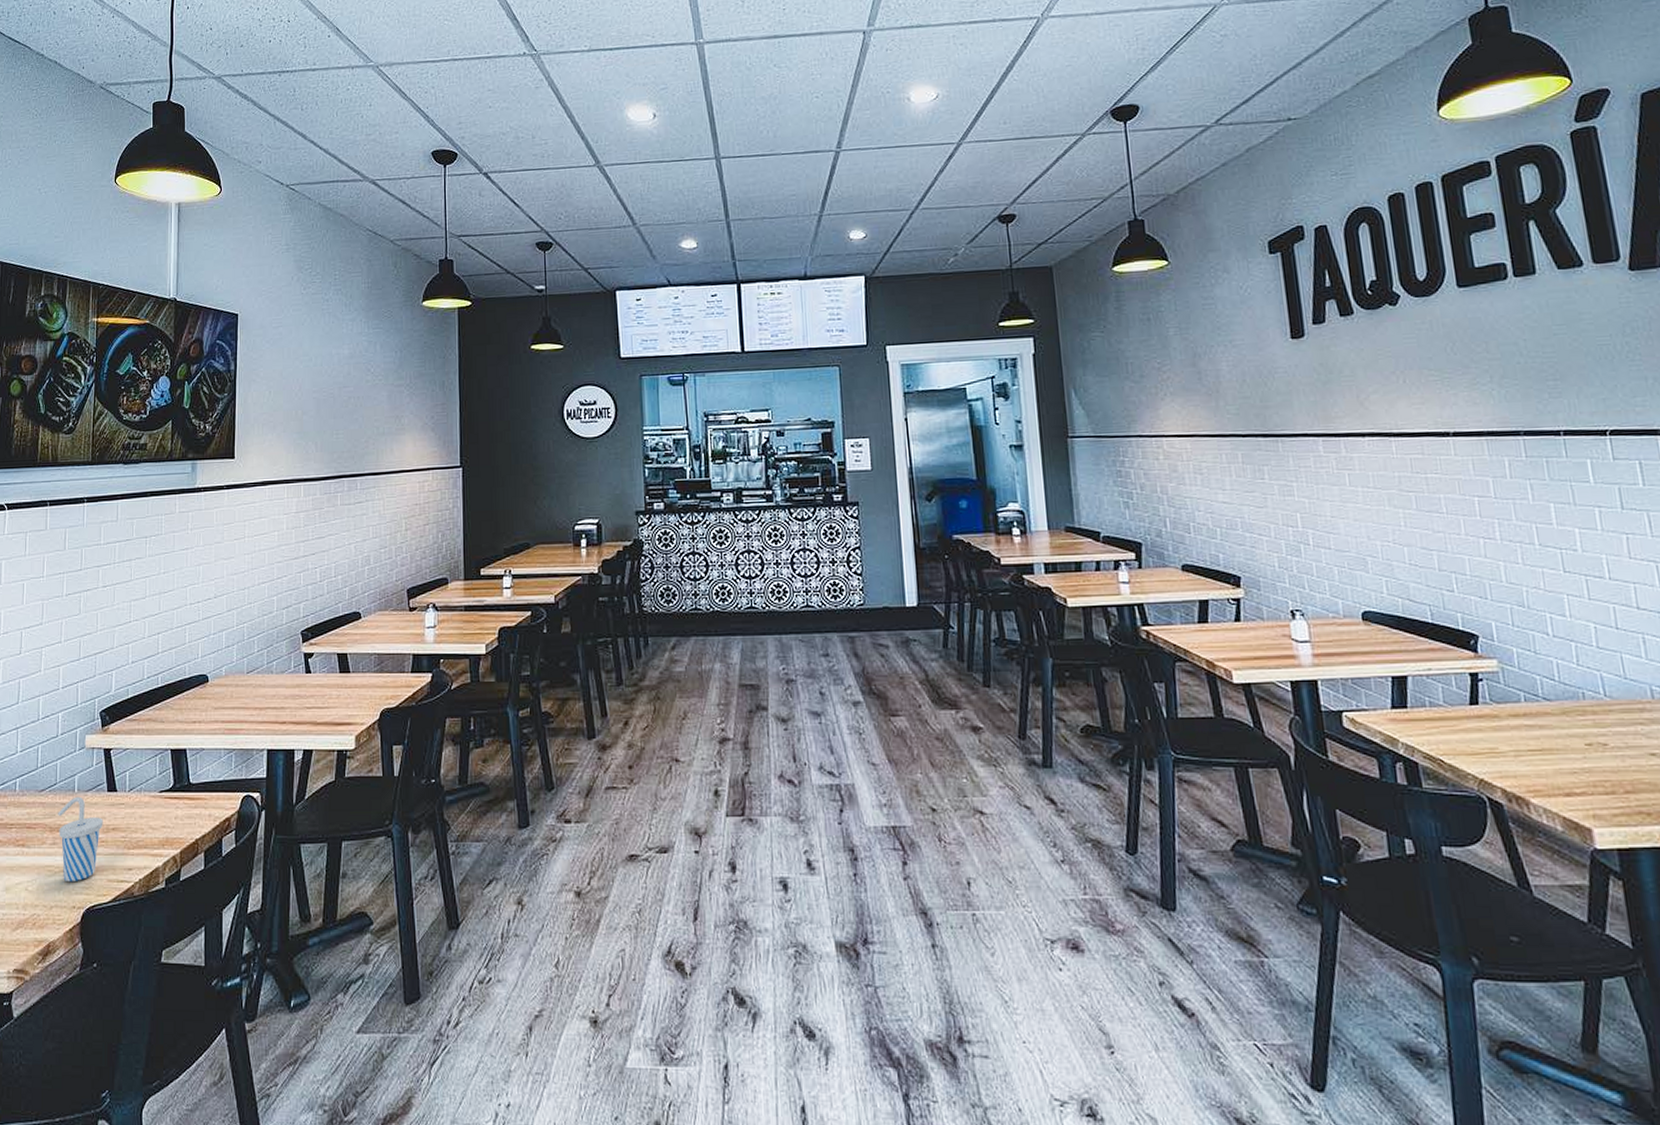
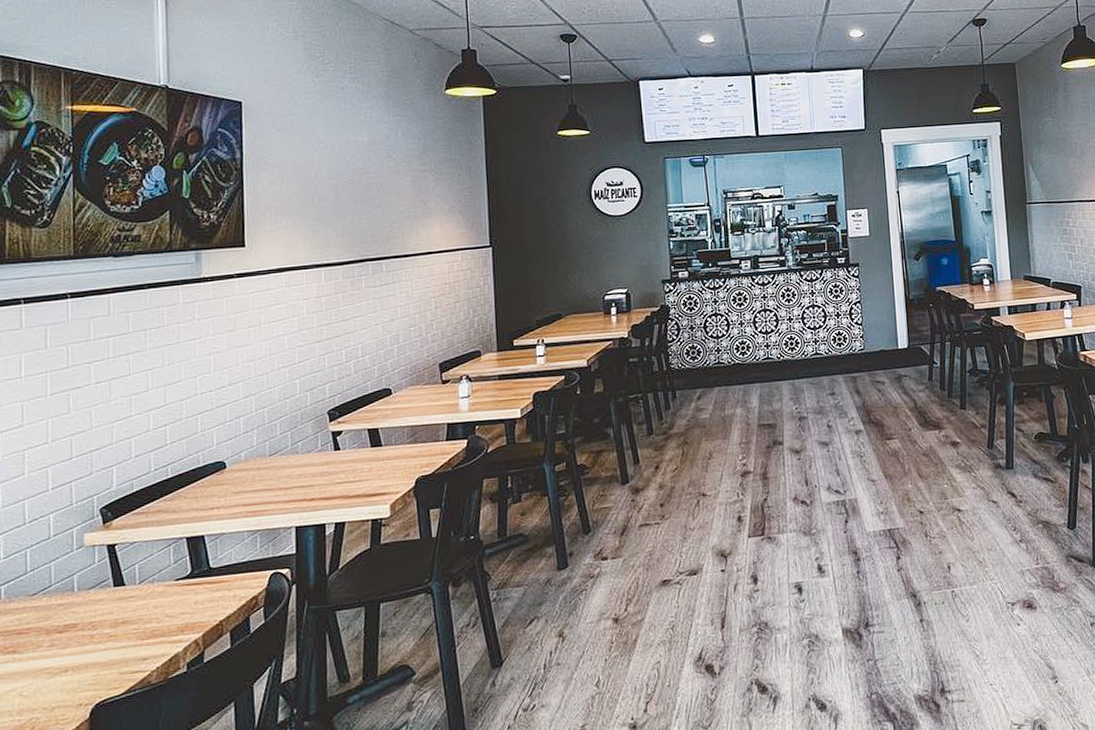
cup: present [58,796,103,882] -> none [55,595,111,682]

